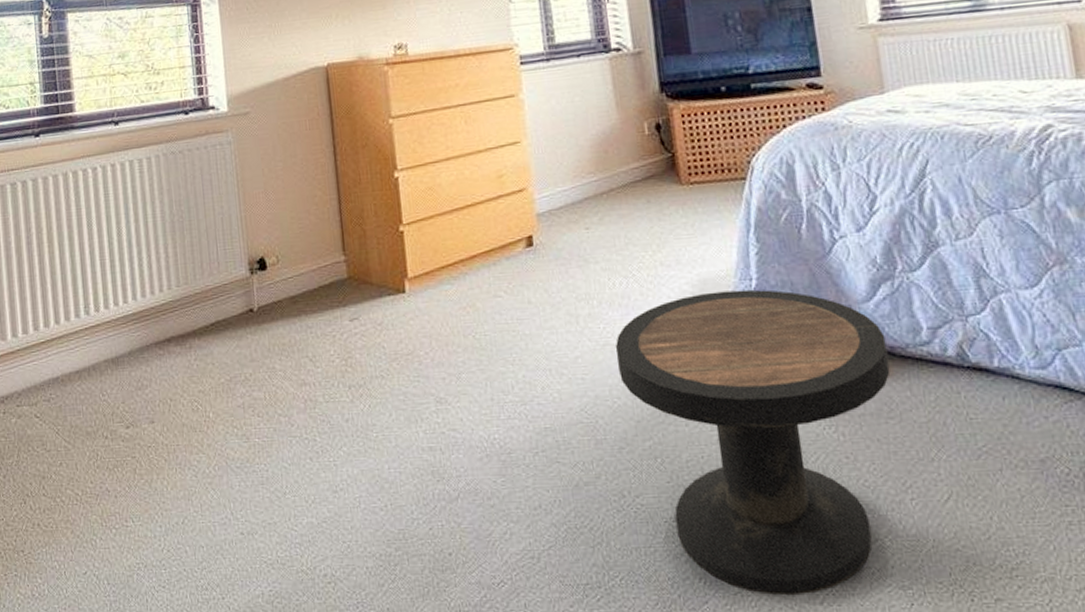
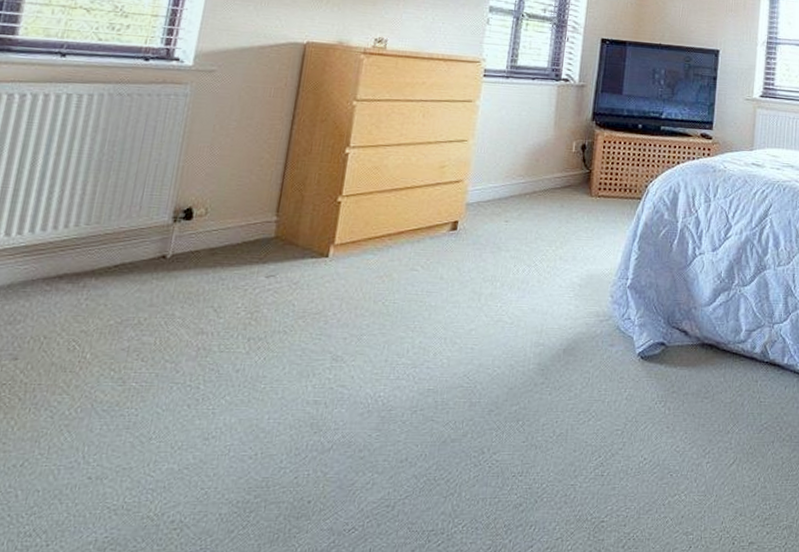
side table: present [615,289,890,596] -> none [504,286,715,541]

